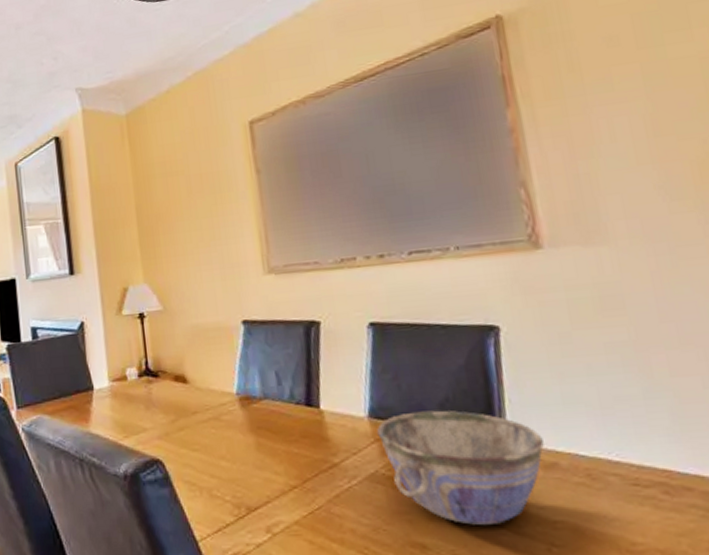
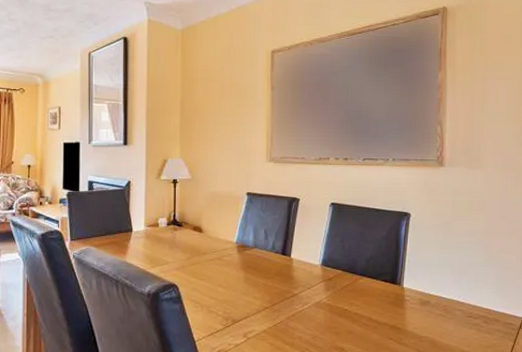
bowl: present [377,410,544,525] -> none [325,264,424,337]

